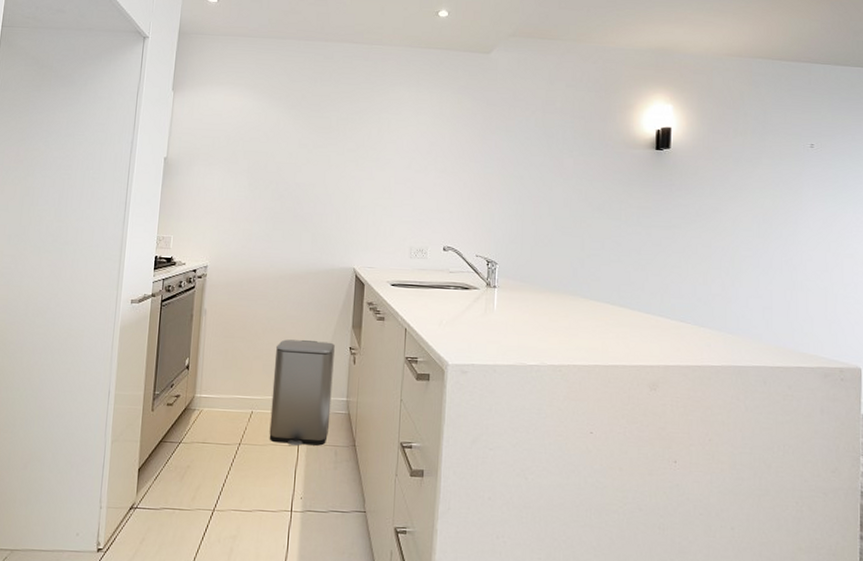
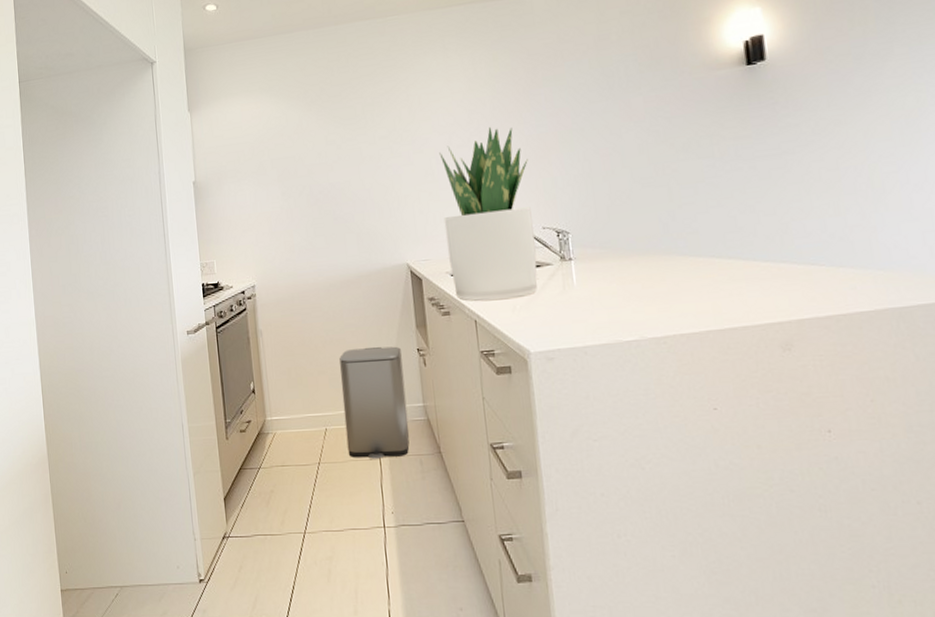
planter: none [391,159,473,314] -> present [439,126,538,302]

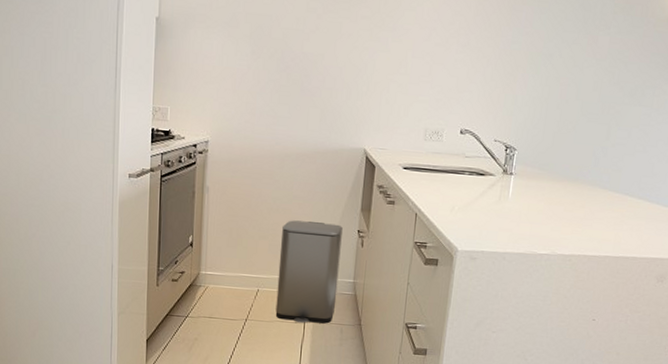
planter: present [439,126,538,302] -> none [403,31,497,200]

